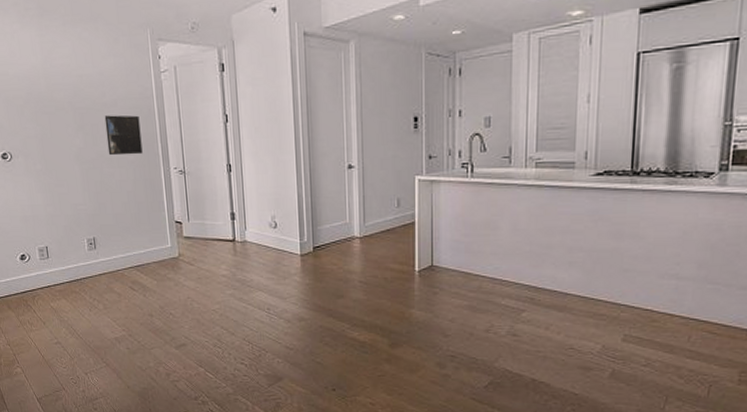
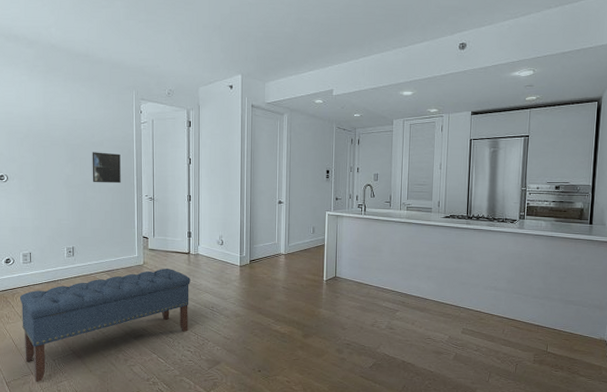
bench: none [40,261,240,399] -> present [19,269,190,383]

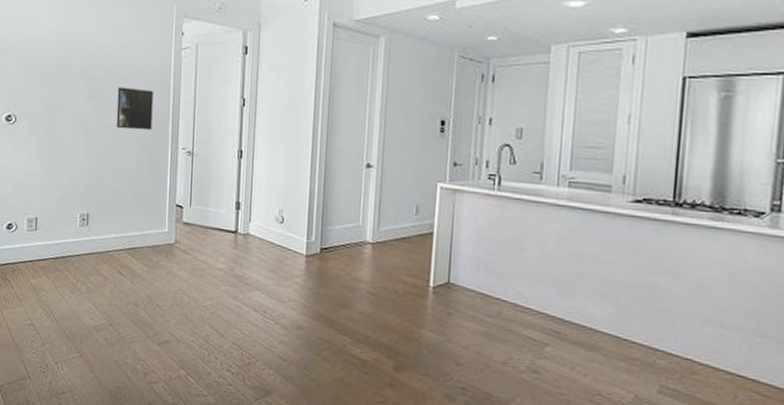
bench: present [19,269,190,383] -> none [20,251,236,390]

